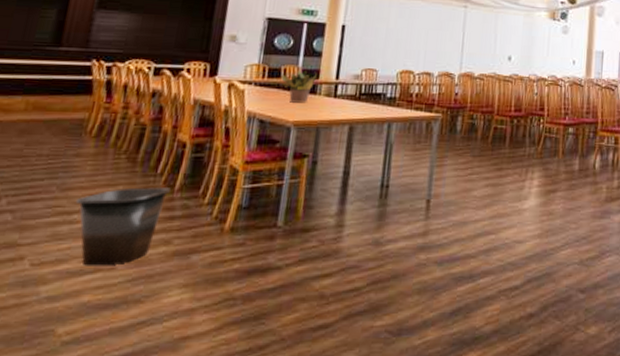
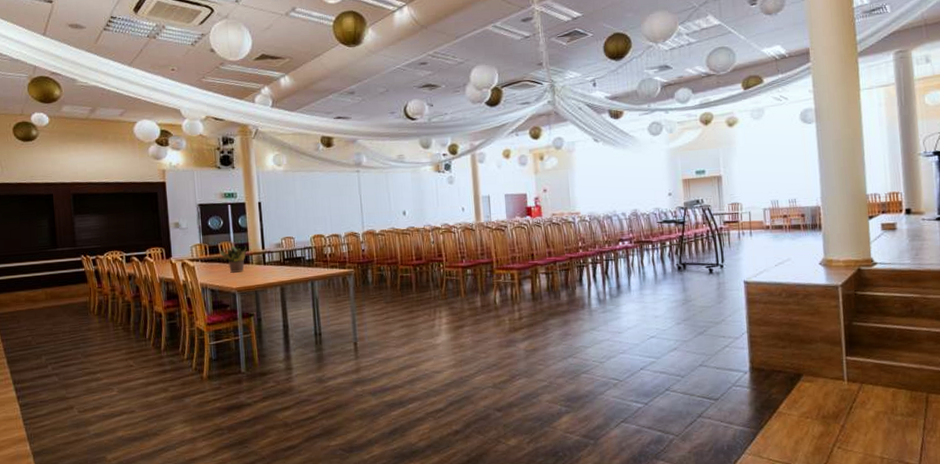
waste bin: present [75,187,171,266] -> none [96,349,158,411]

